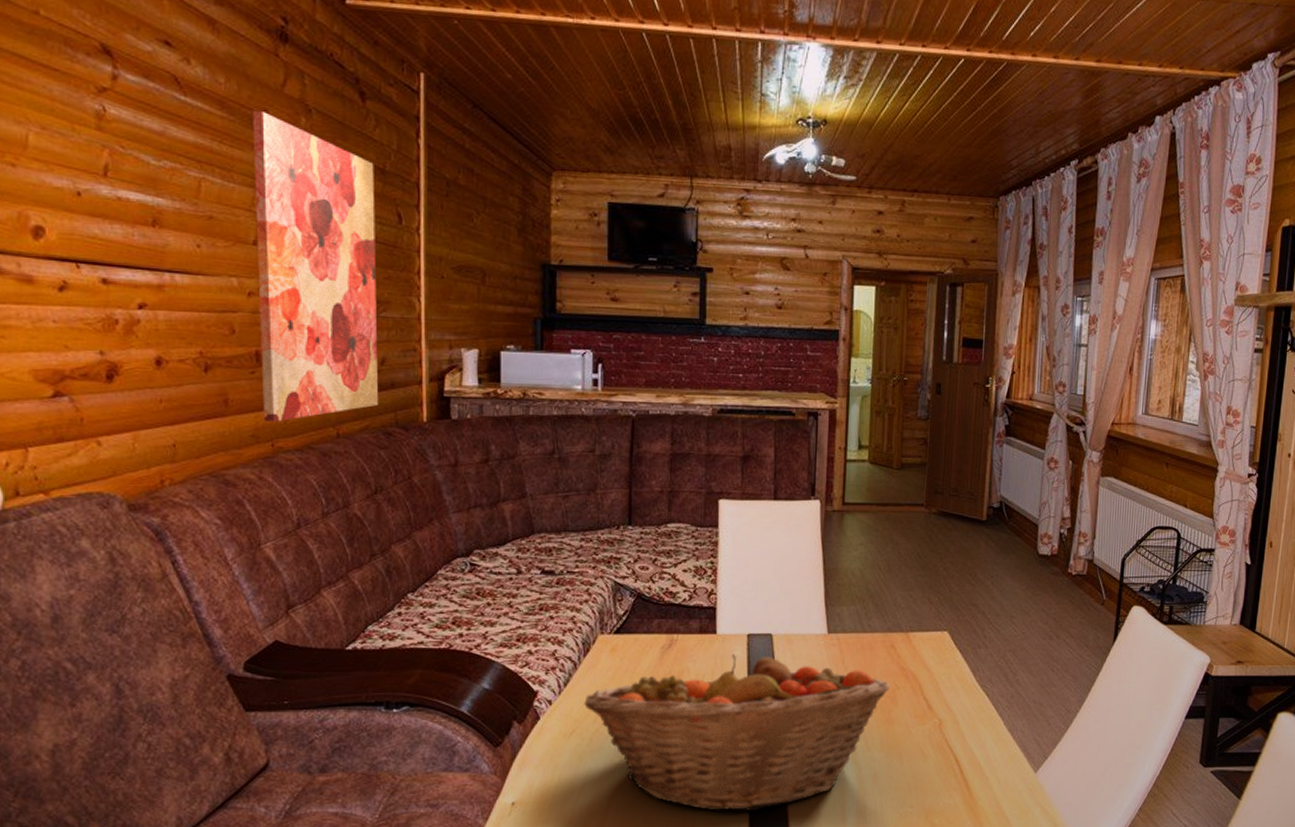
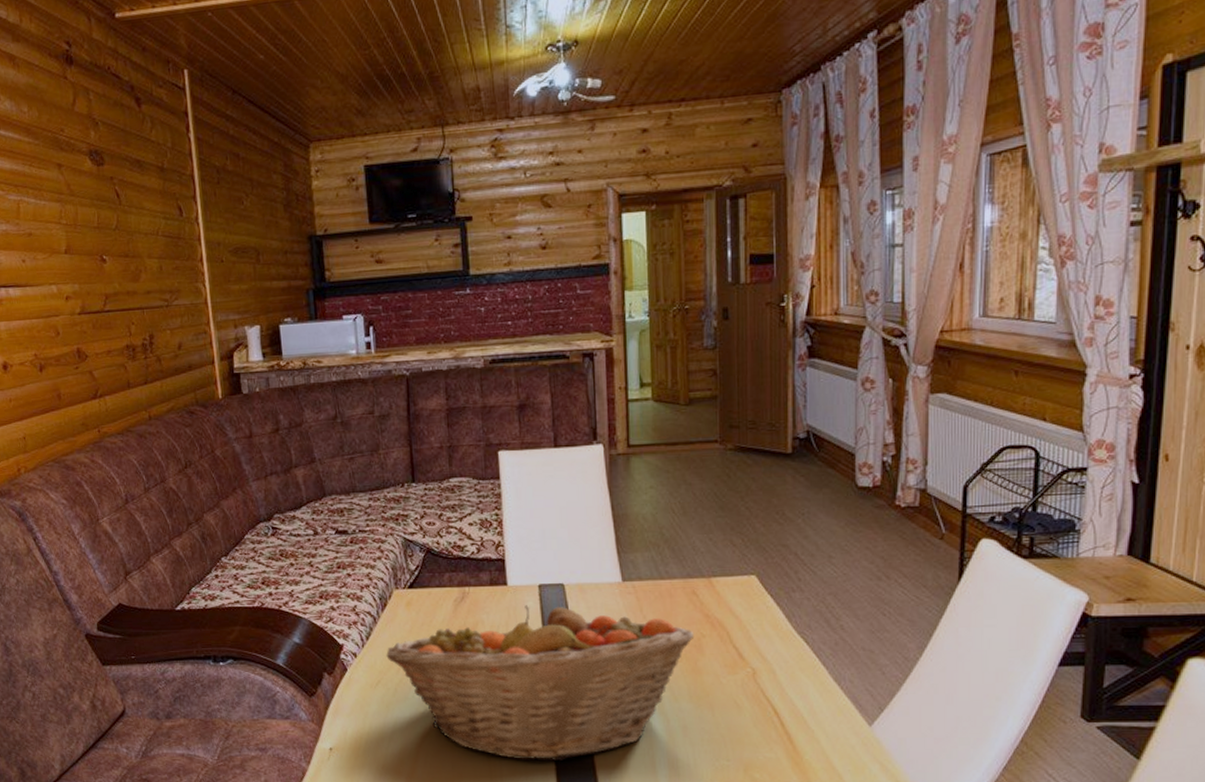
wall art: present [252,110,379,422] -> none [52,131,180,411]

